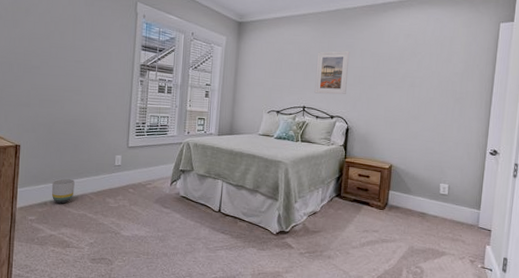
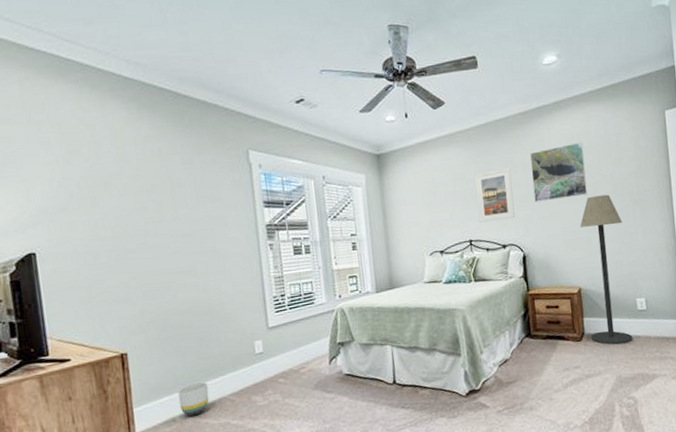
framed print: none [365,39,419,86] -> present [529,142,587,202]
floor lamp: none [393,87,441,220] -> present [580,194,633,345]

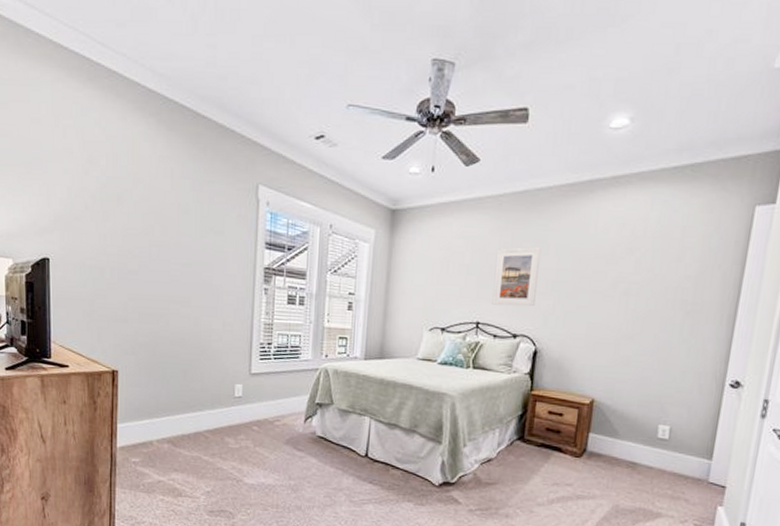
planter: present [177,382,210,416] -> none [158,412,186,444]
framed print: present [529,142,587,202] -> none [561,229,638,295]
floor lamp: present [580,194,633,345] -> none [593,296,665,472]

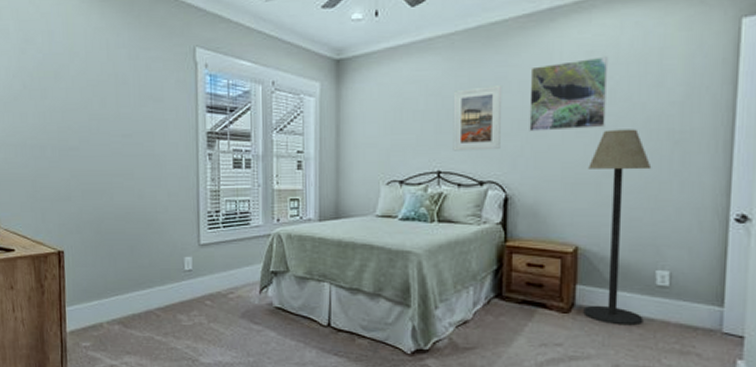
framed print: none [561,229,638,295] -> present [529,56,609,132]
floor lamp: none [593,296,665,472] -> present [583,129,652,326]

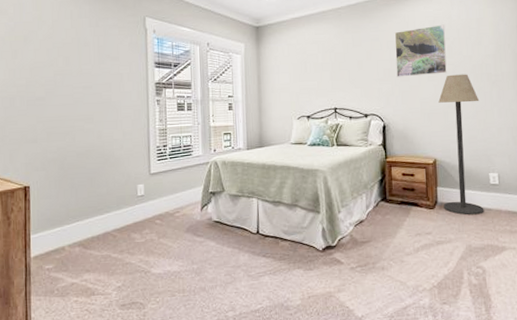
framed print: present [453,86,503,151] -> none [343,45,378,93]

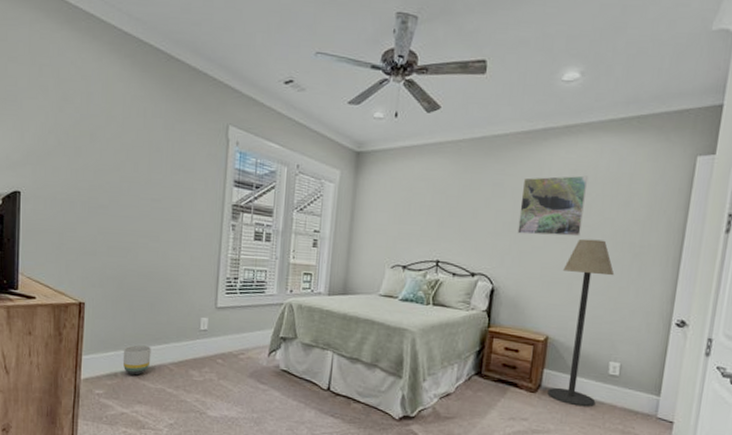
planter: none [68,217,95,247] -> present [122,344,151,376]

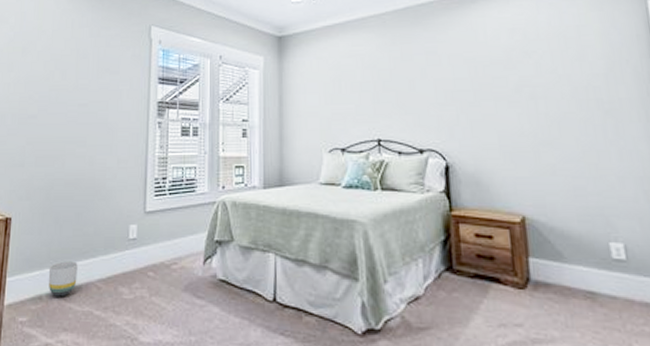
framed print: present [517,175,589,237] -> none [457,33,535,102]
floor lamp: present [547,238,615,408] -> none [524,99,606,304]

